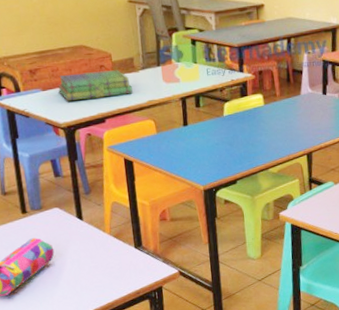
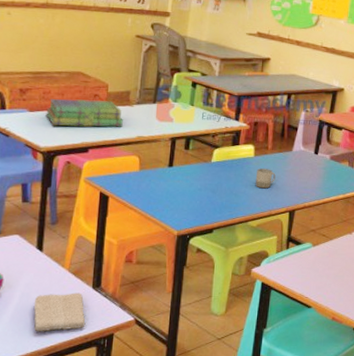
washcloth: none [85,253,135,292] -> present [33,293,86,331]
cup: none [268,115,288,136] -> present [255,168,276,189]

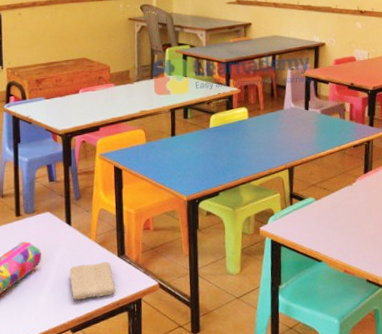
stack of books: present [46,98,123,128] -> none [60,81,126,110]
cup: present [255,168,276,189] -> none [252,129,271,149]

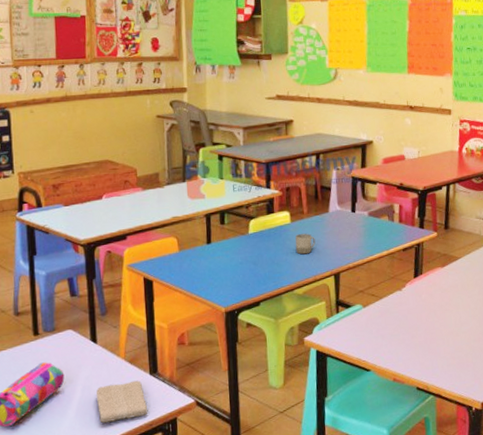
cup: none [252,129,271,149] -> present [295,233,316,255]

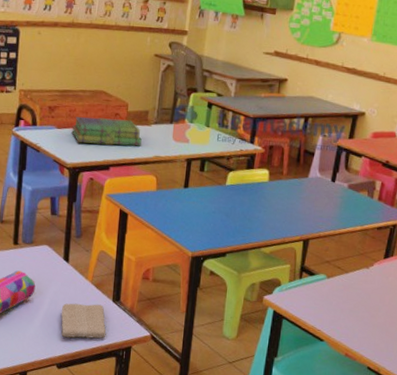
stack of books: none [80,185,156,218] -> present [72,117,142,147]
cup: present [295,233,316,255] -> none [269,194,290,215]

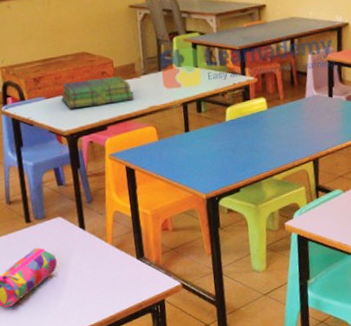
washcloth: present [61,303,106,339] -> none [87,264,137,304]

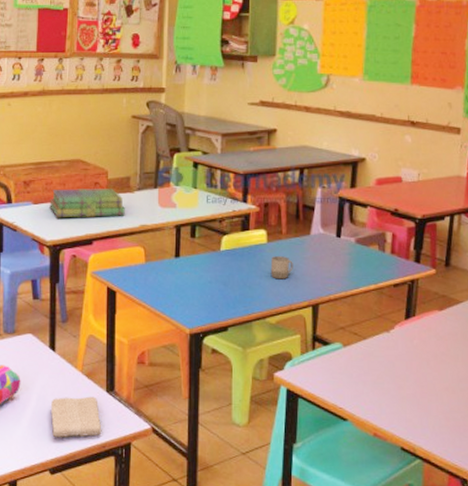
washcloth: none [87,264,137,304] -> present [50,396,102,437]
cup: none [272,119,293,141] -> present [270,256,293,280]

